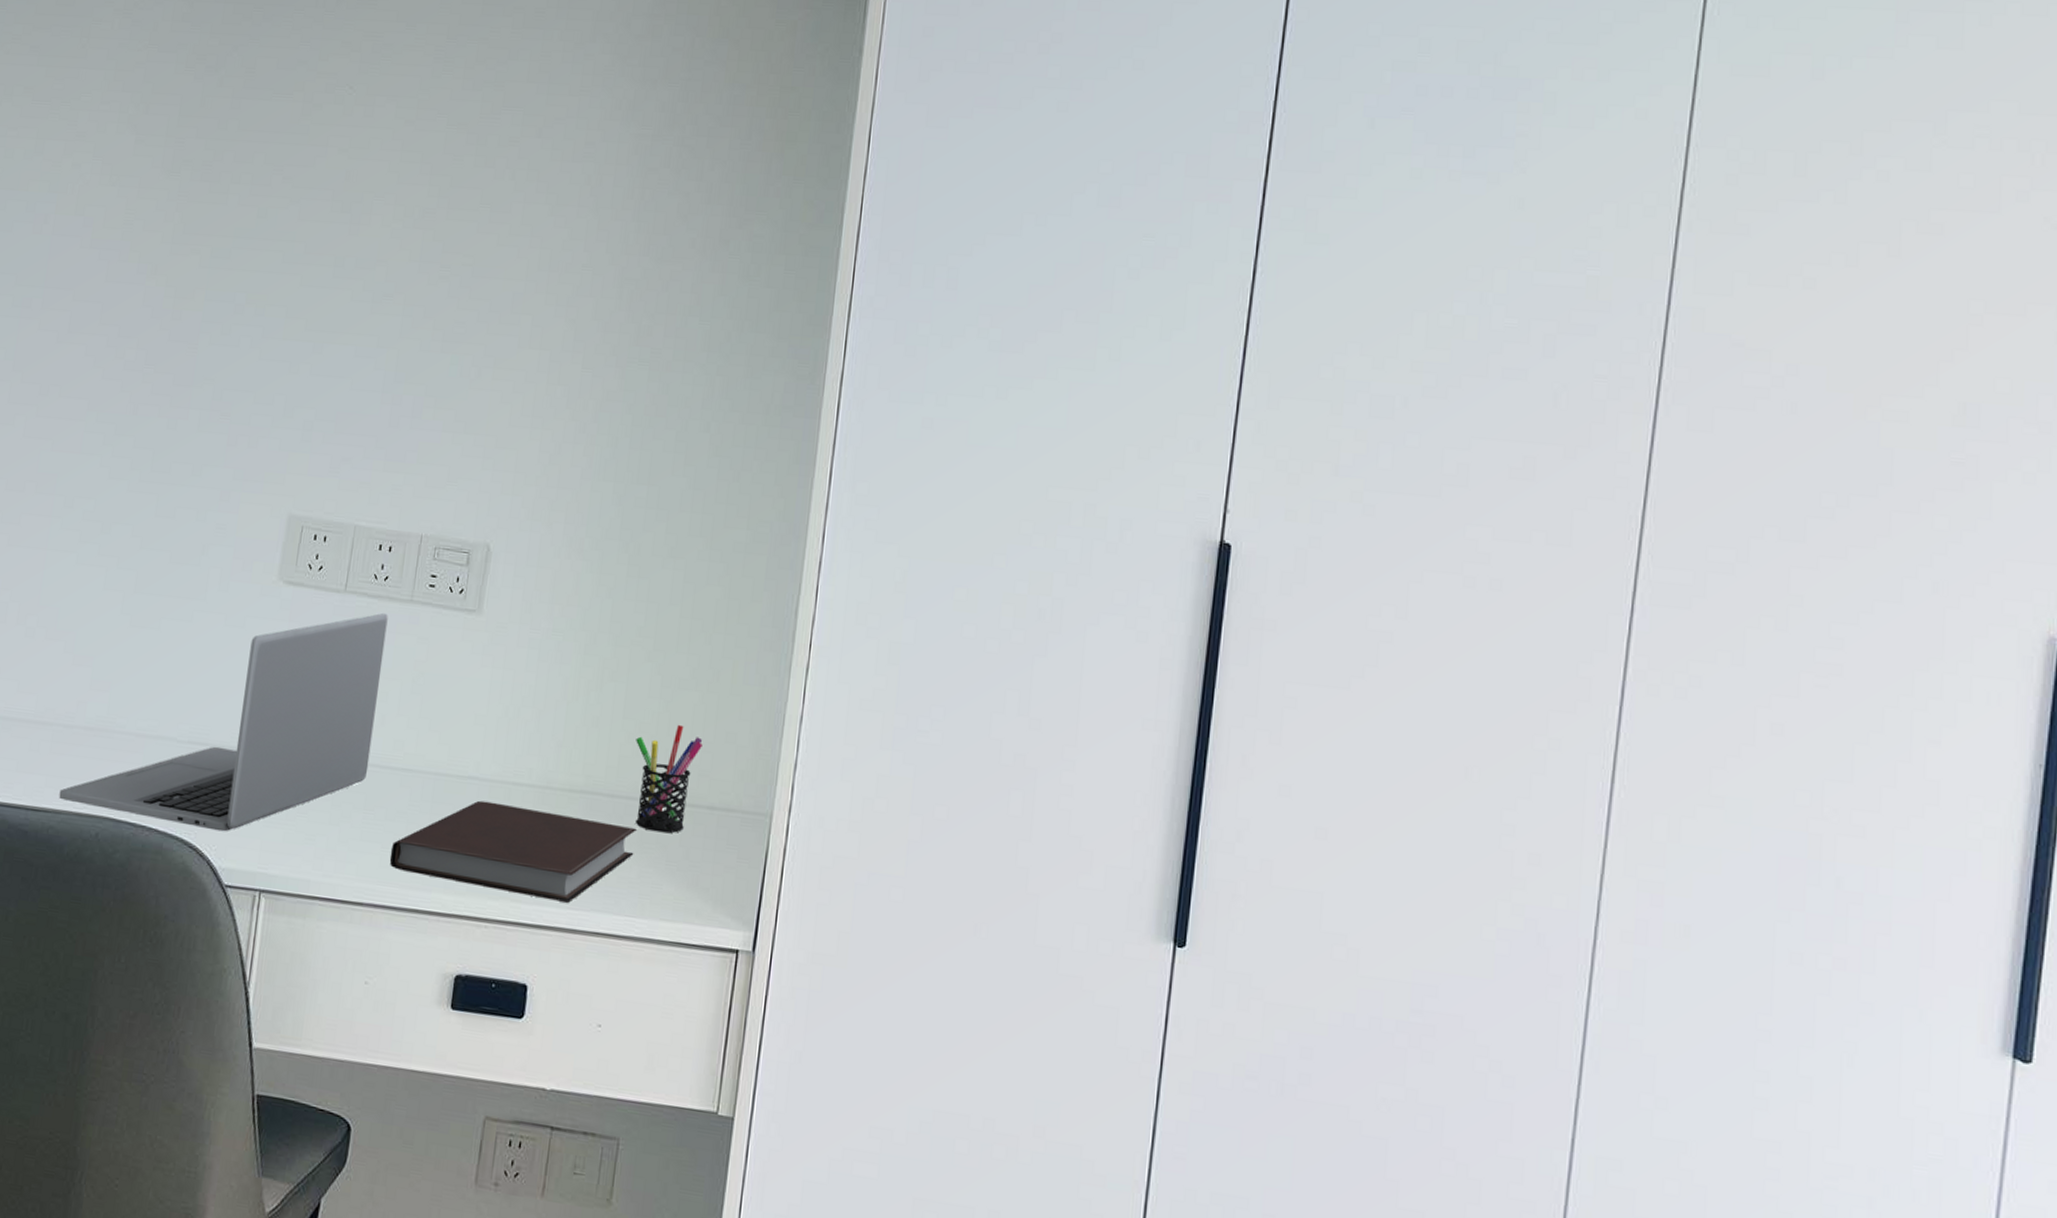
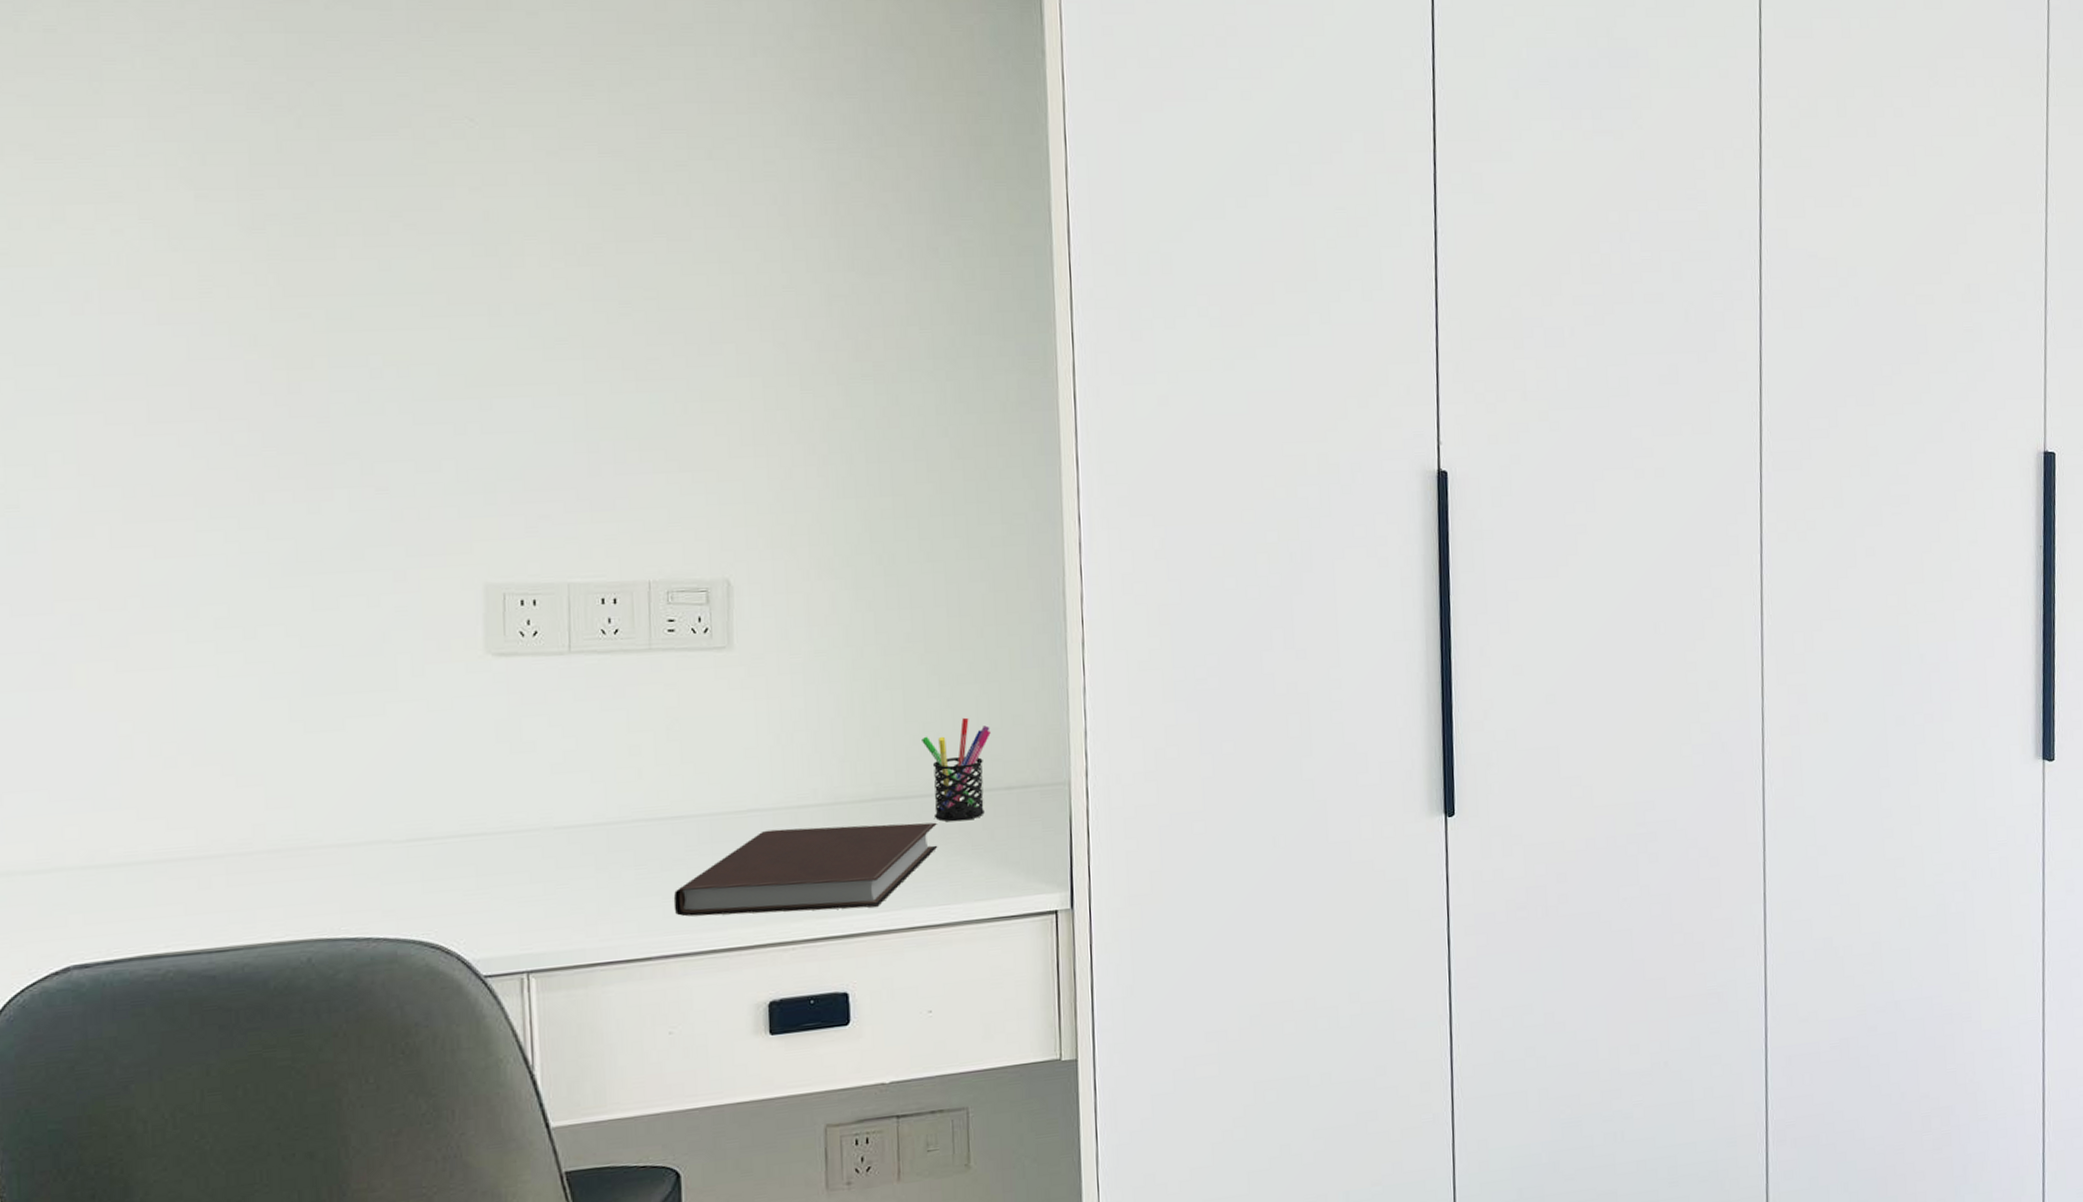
laptop: present [59,612,388,832] -> none [249,666,632,933]

